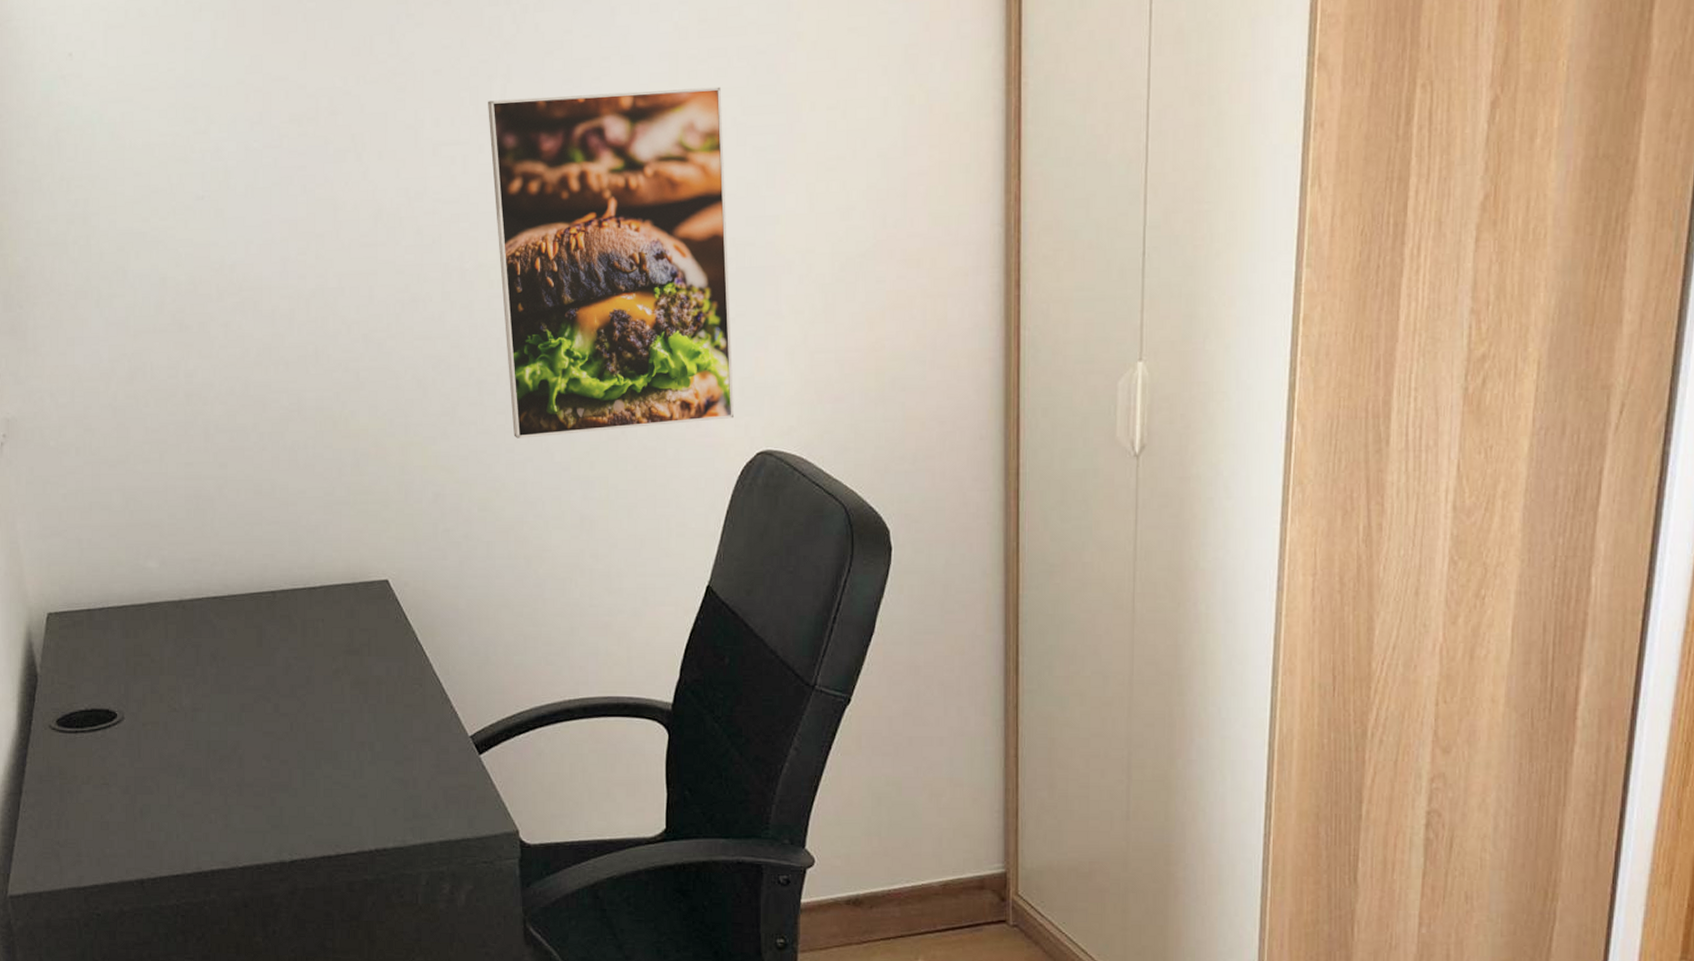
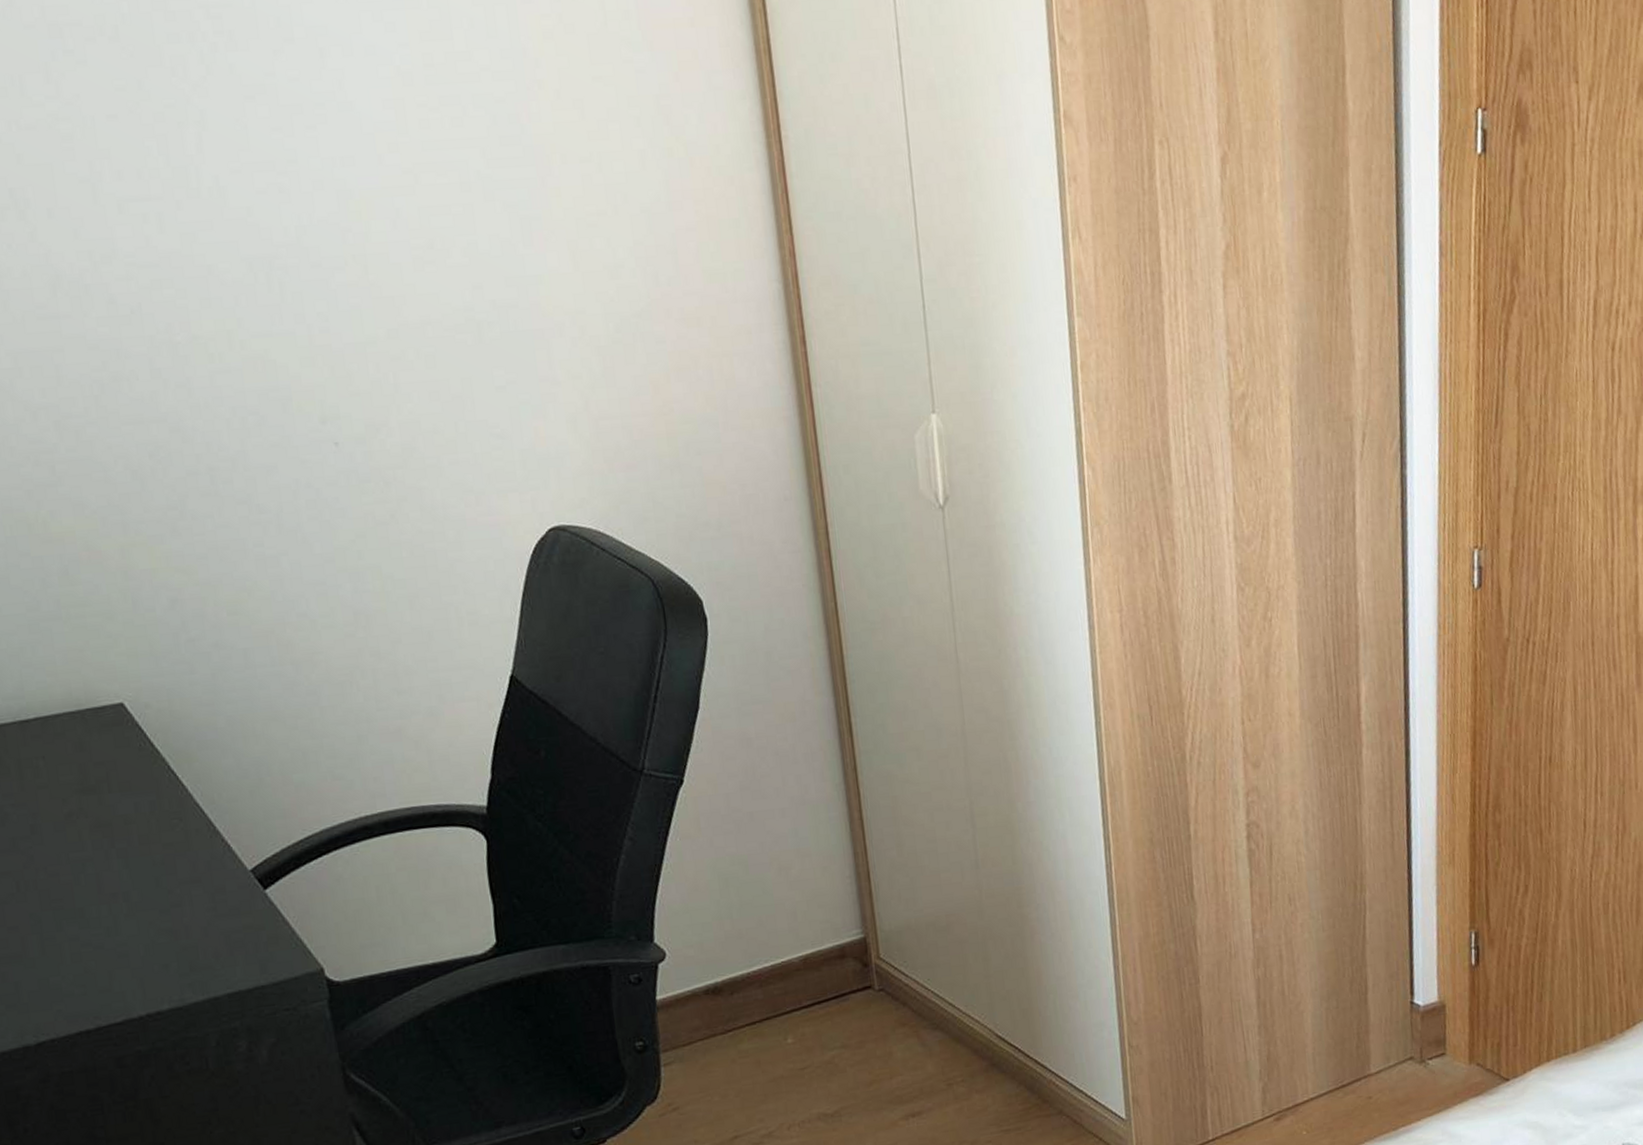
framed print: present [488,86,734,439] -> none [181,137,517,531]

